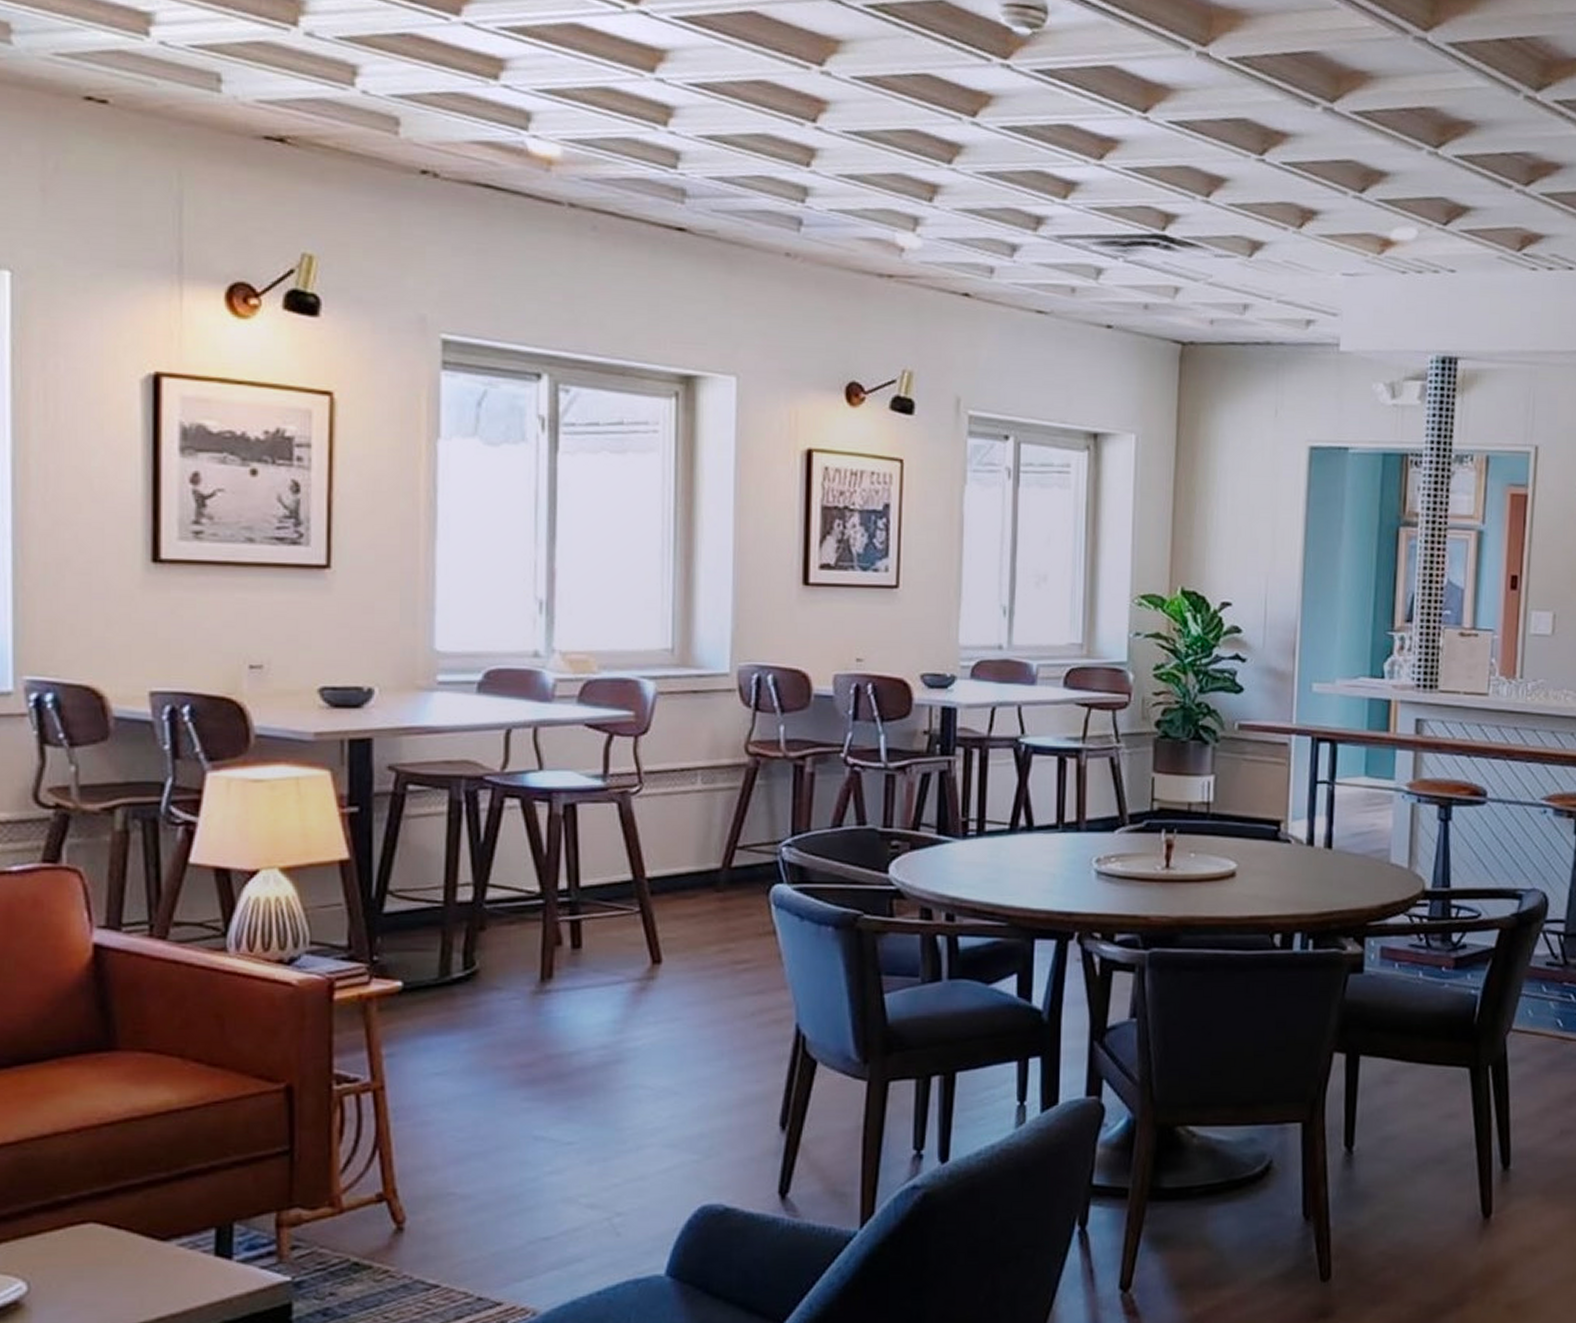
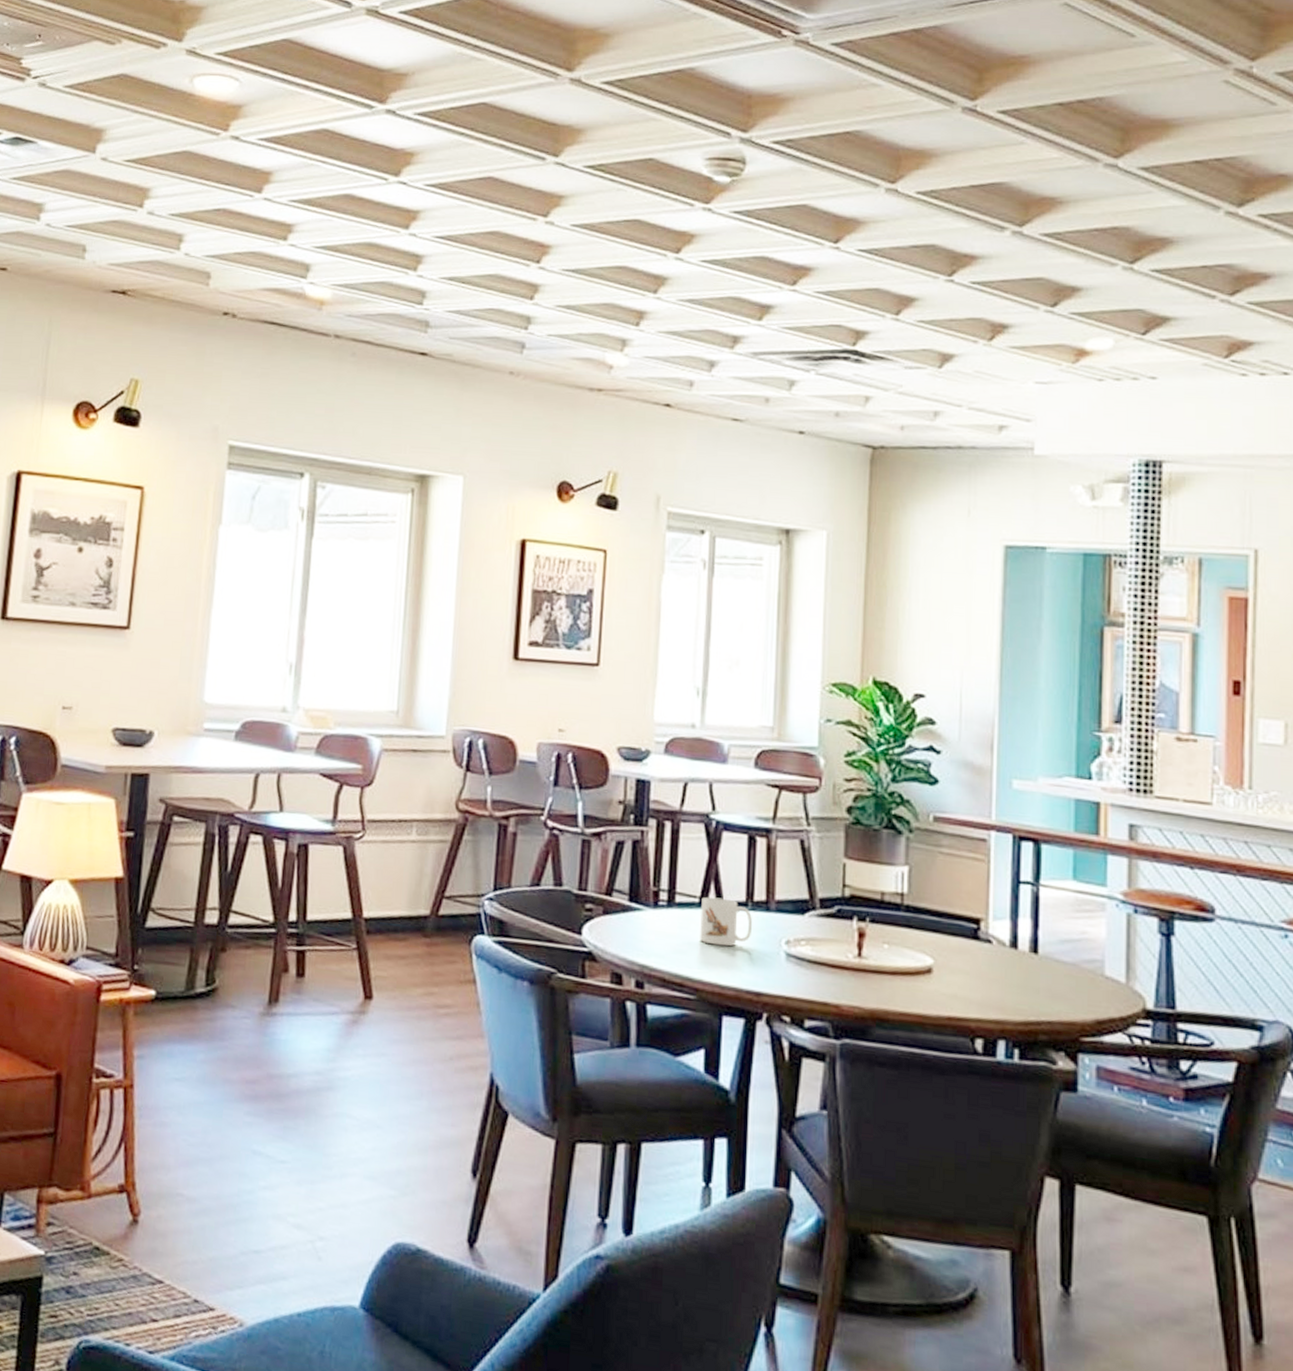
mug: none [1011,822,1064,870] -> present [700,896,753,947]

